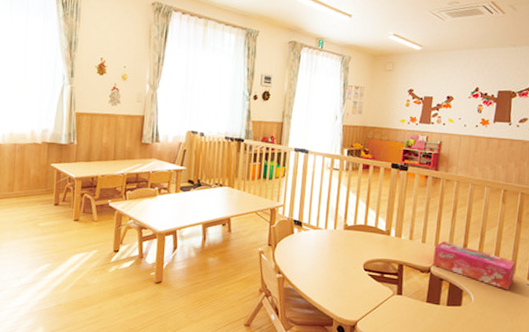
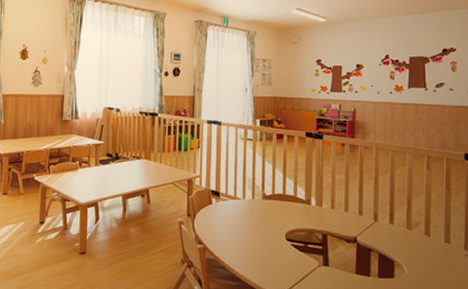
tissue box: present [433,241,516,290] -> none [359,210,450,261]

